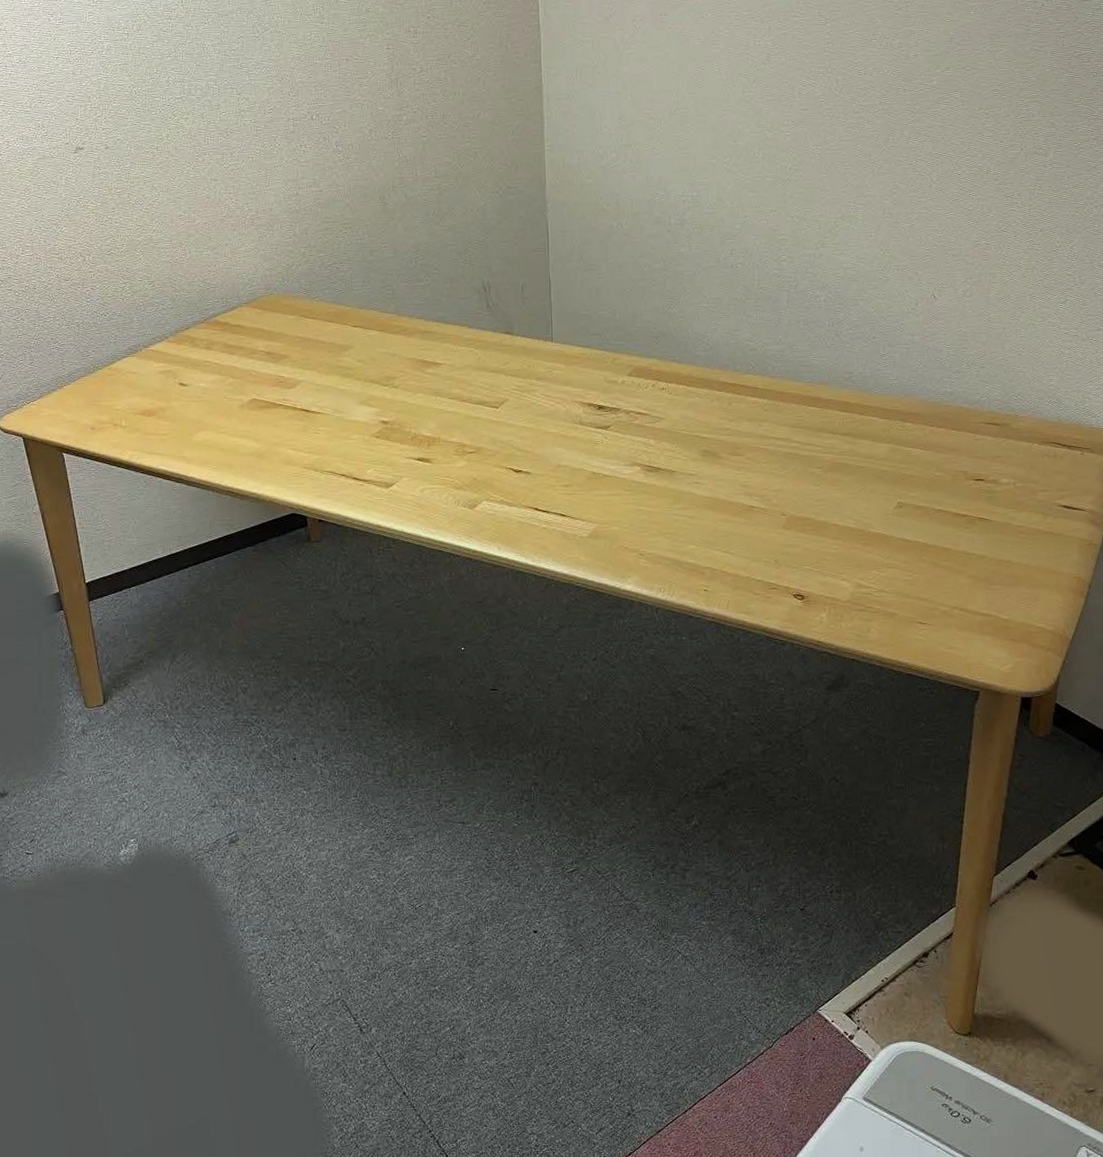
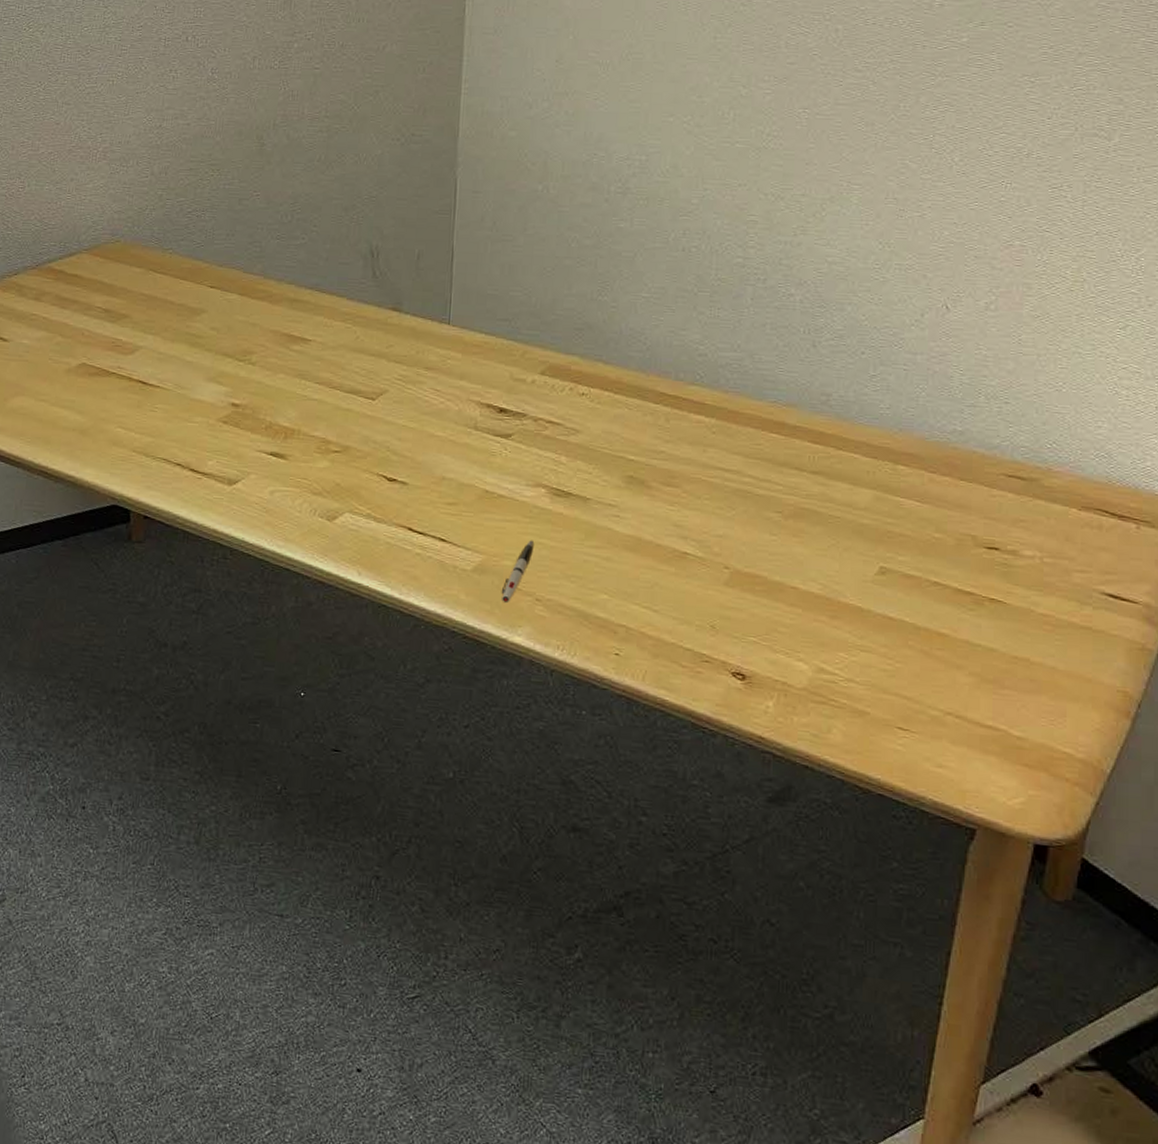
pen: none [612,508,634,560] -> present [501,540,533,604]

